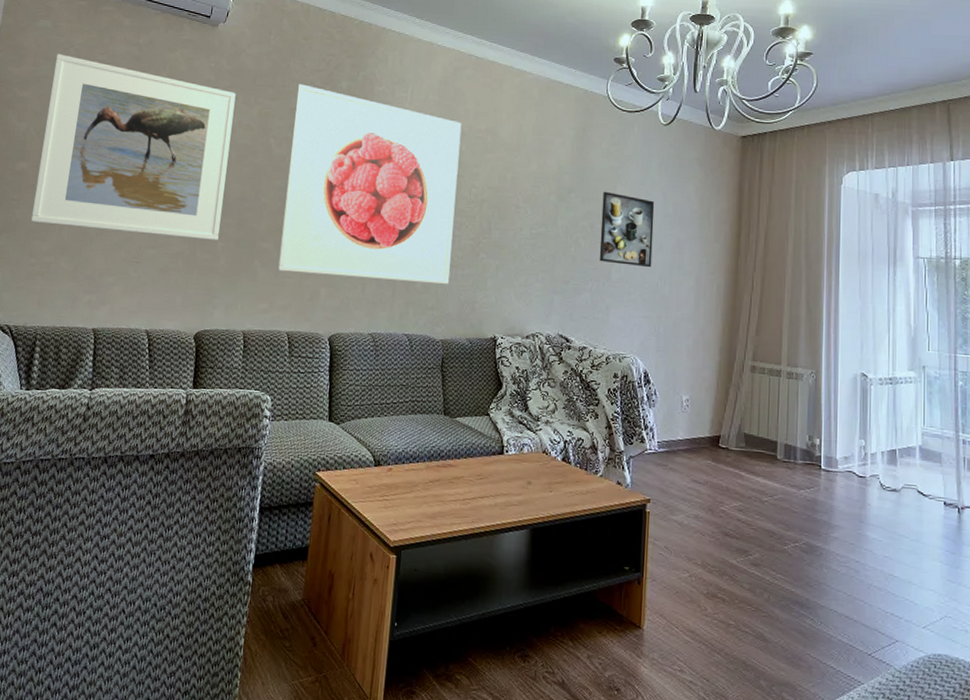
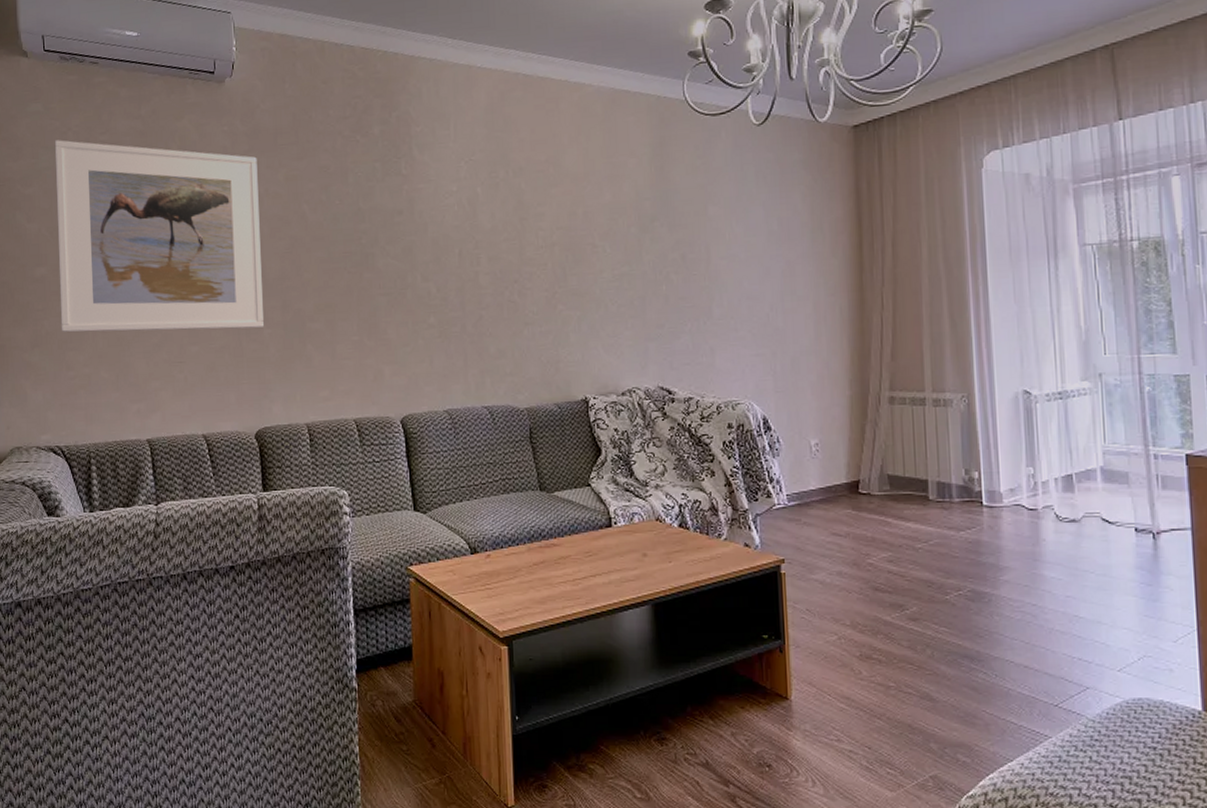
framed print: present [277,84,462,285] -> none [324,136,527,353]
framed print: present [599,191,655,268] -> none [692,214,759,298]

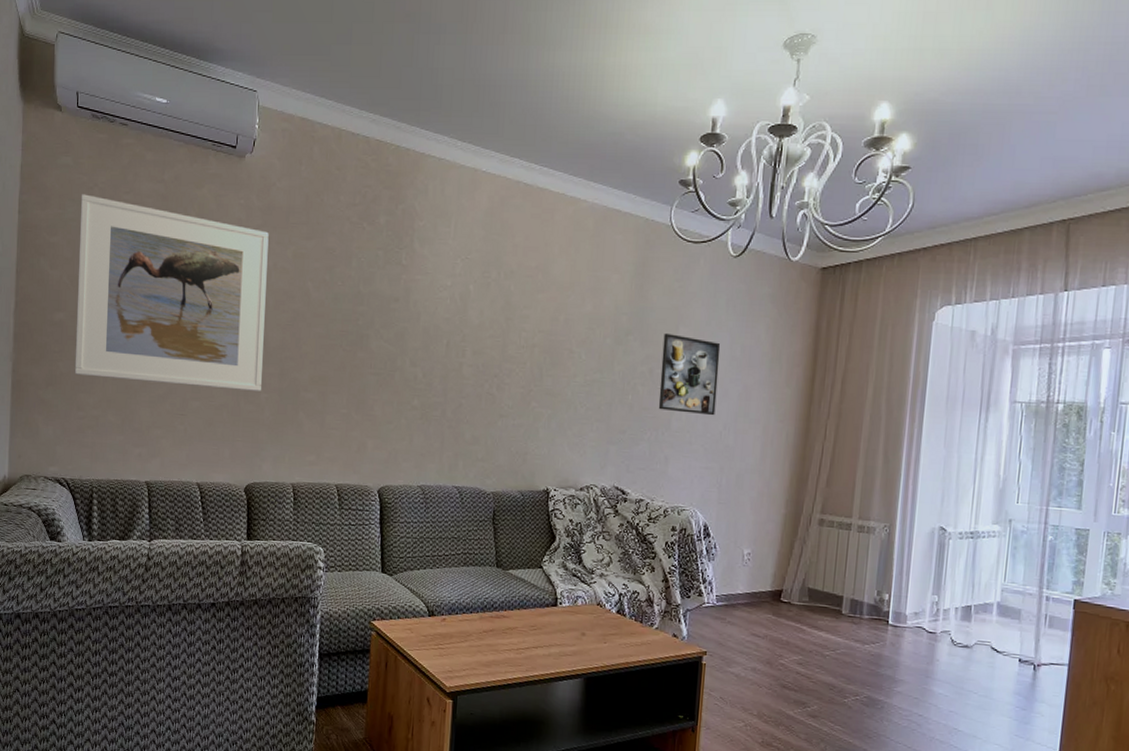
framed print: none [692,214,759,298] -> present [658,332,721,416]

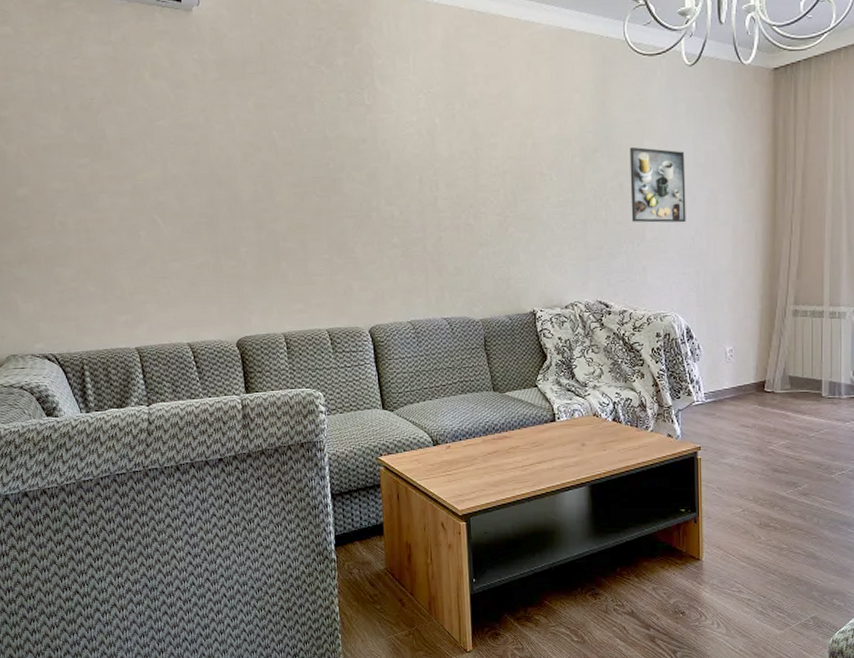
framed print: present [74,194,269,391] -> none [27,63,240,249]

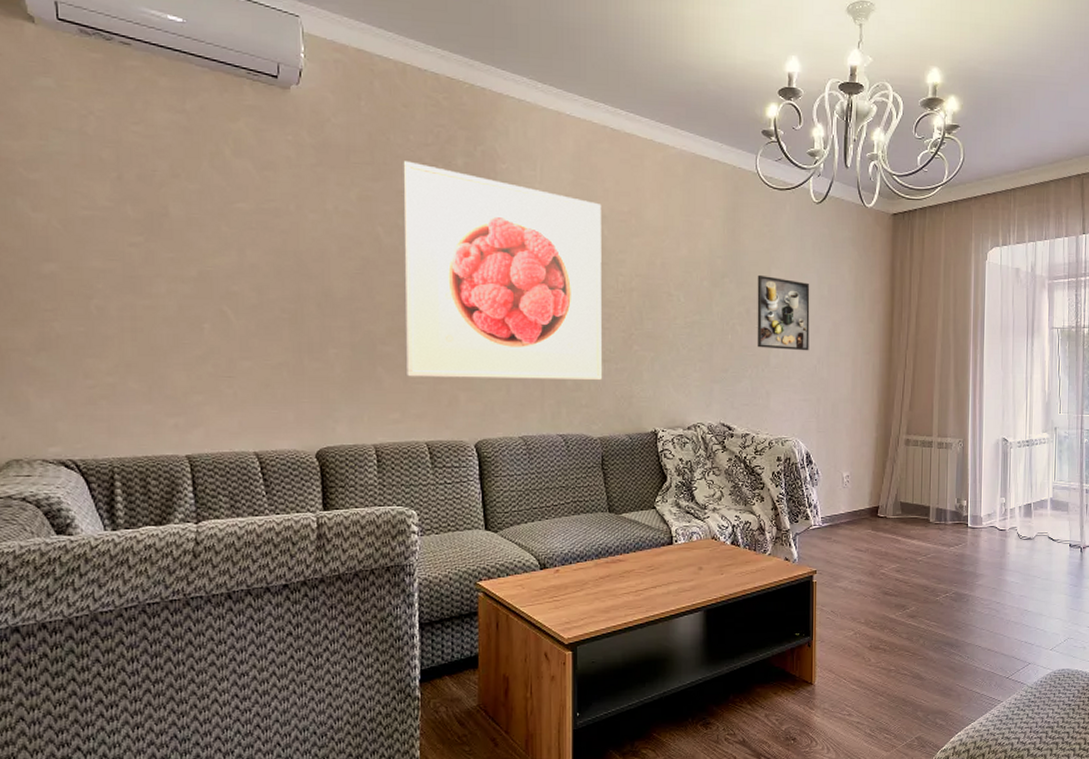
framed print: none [291,66,482,270] -> present [403,161,603,381]

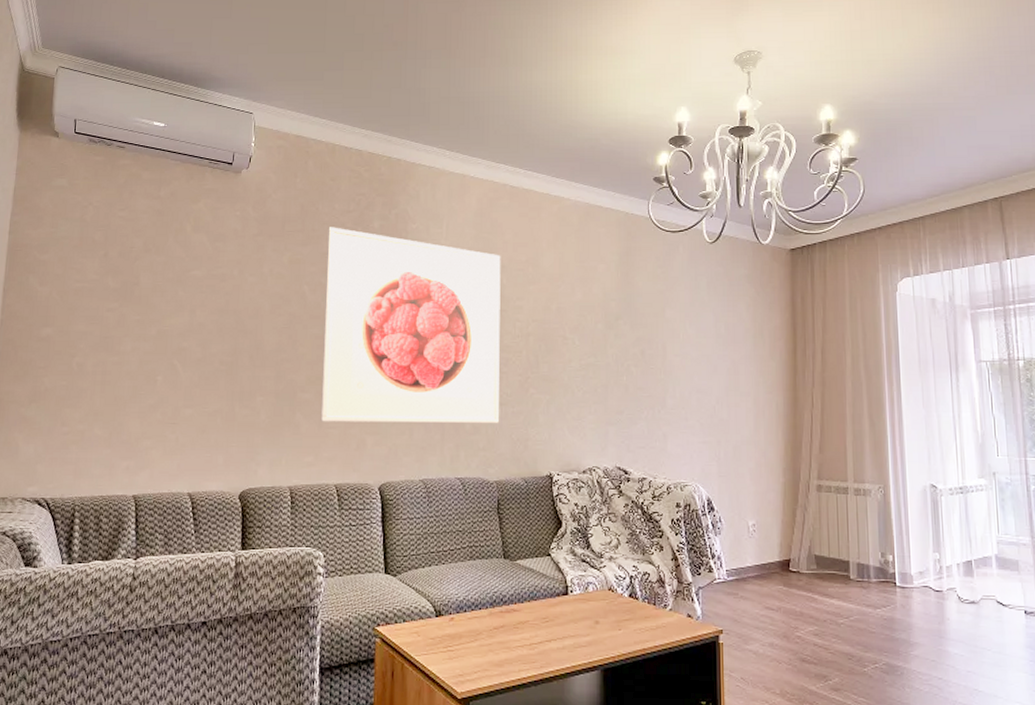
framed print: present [757,274,810,351] -> none [652,315,707,391]

